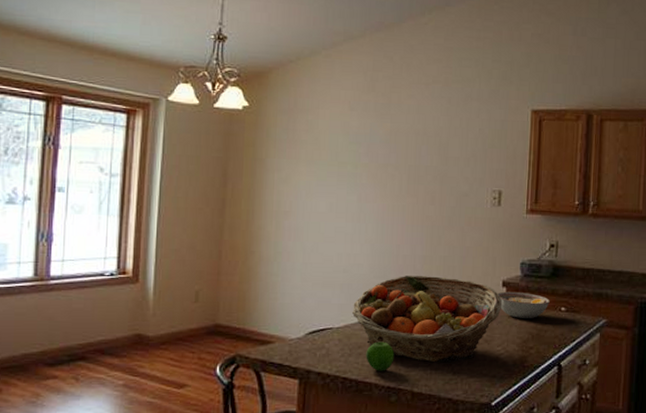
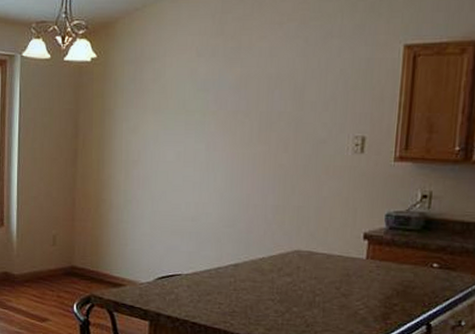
fruit basket: present [352,275,502,363] -> none [201,224,362,314]
apple: present [366,341,395,371] -> none [215,289,244,319]
bowl: present [497,291,550,319] -> none [357,244,420,275]

